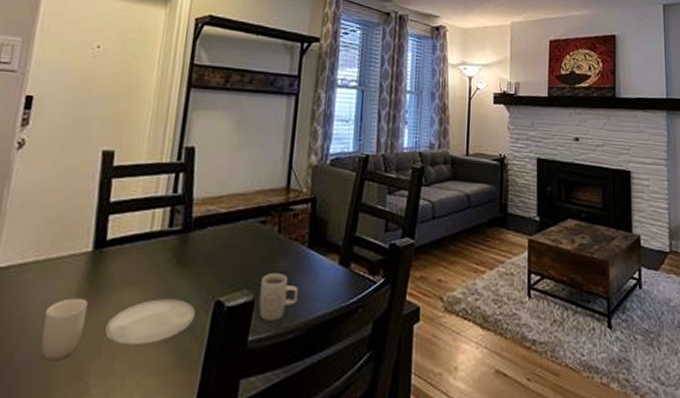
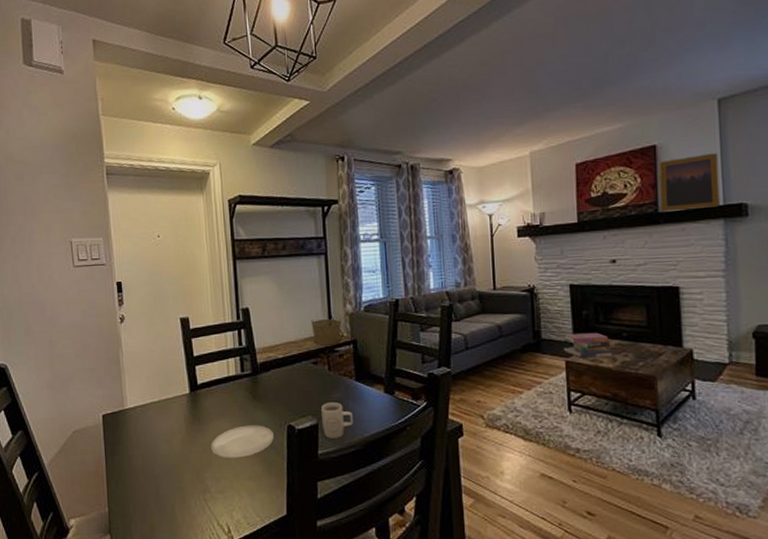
cup: present [39,298,89,361] -> none [167,427,197,470]
basket: none [266,170,304,203] -> present [311,319,342,347]
books: none [527,209,572,238] -> present [563,332,613,358]
picture frame: none [617,50,664,100] -> present [659,153,720,212]

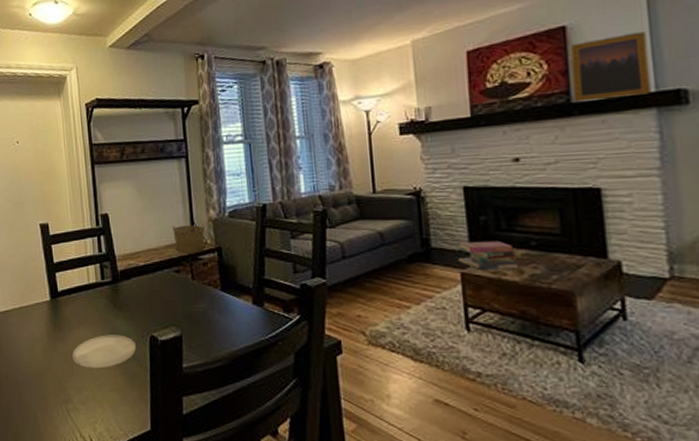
mug: present [321,403,354,439] -> none [185,314,221,352]

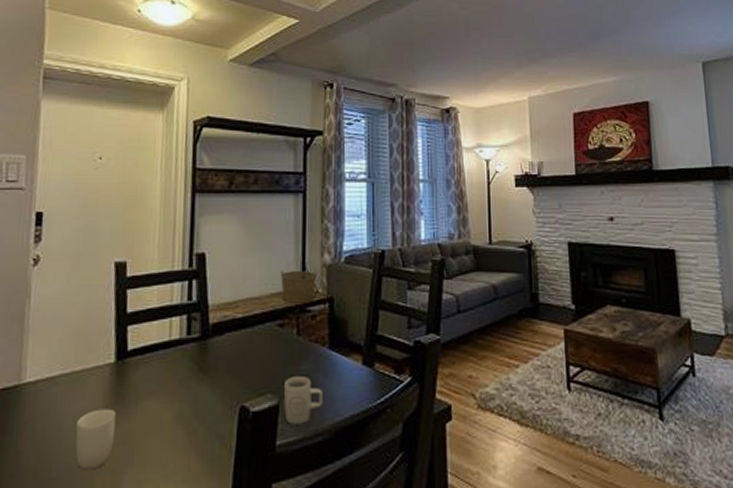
cup: none [29,334,58,379] -> present [74,408,117,471]
plate: present [72,335,136,370] -> none [135,406,221,454]
mug: none [185,314,221,352] -> present [284,377,324,424]
books: present [457,240,519,270] -> none [561,297,612,326]
picture frame: present [570,31,652,102] -> none [652,114,709,170]

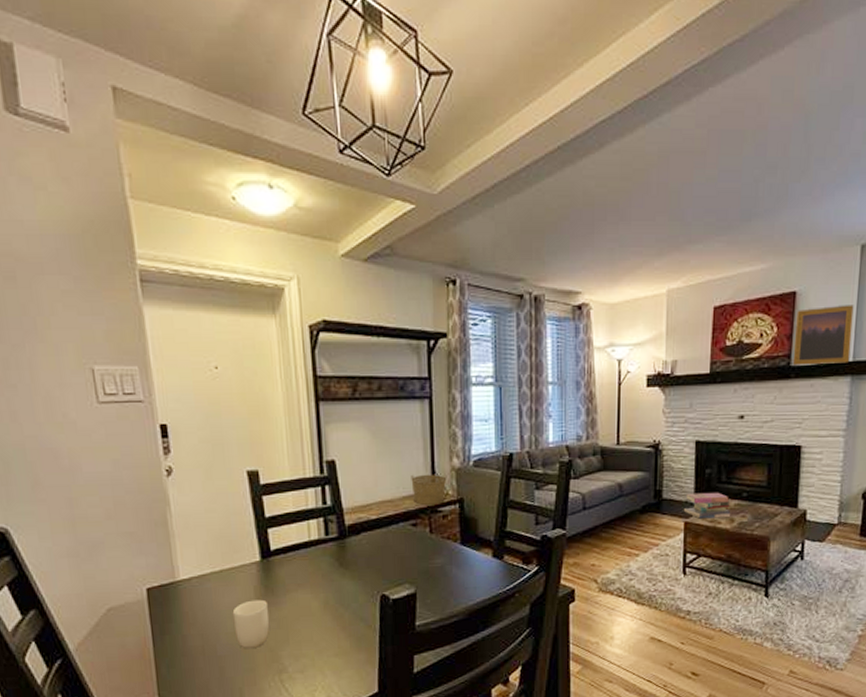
mug: present [284,377,324,424] -> none [420,569,458,608]
books: none [561,297,612,326] -> present [683,492,731,519]
picture frame: none [652,114,709,170] -> present [794,305,854,366]

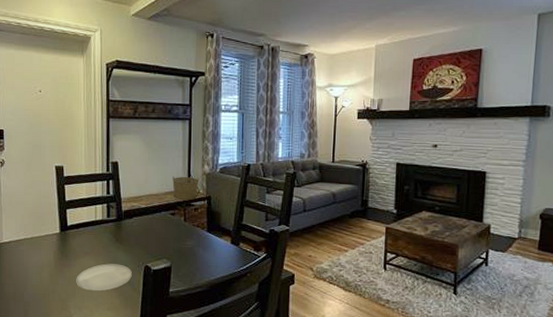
cup: present [232,599,271,650] -> none [37,261,63,299]
plate: none [288,595,364,635] -> present [76,263,132,292]
books: present [683,492,731,519] -> none [385,204,425,226]
picture frame: present [794,305,854,366] -> none [480,60,532,108]

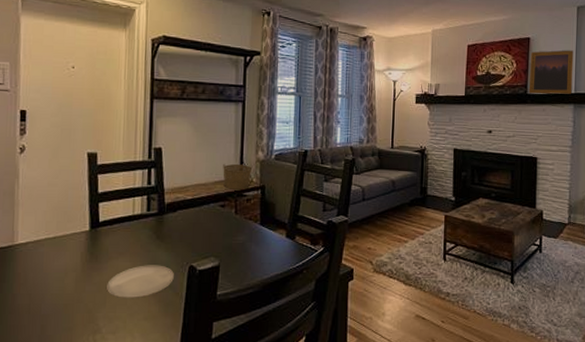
picture frame: none [480,60,532,108] -> present [529,50,574,95]

